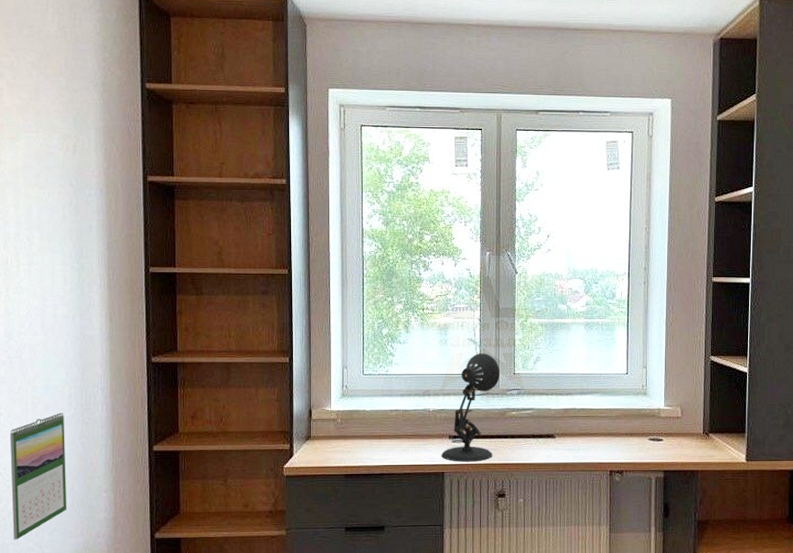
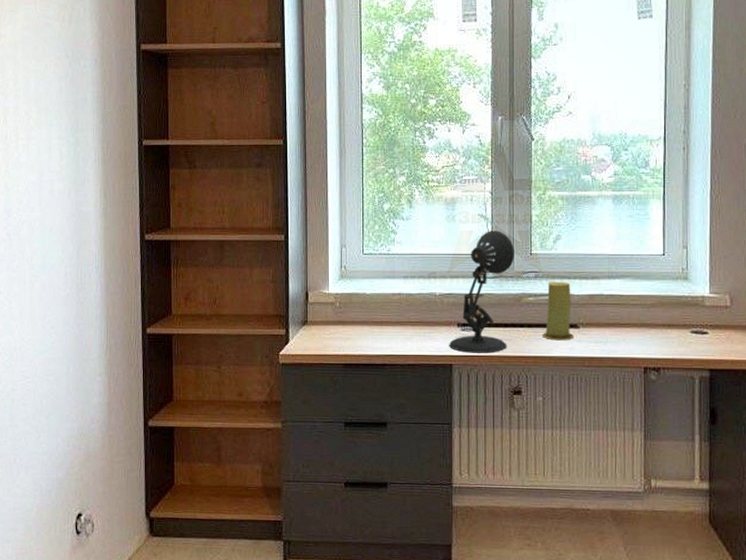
calendar: present [9,413,67,540] -> none [8,292,63,423]
candle: none [524,398,551,449] -> present [542,282,574,341]

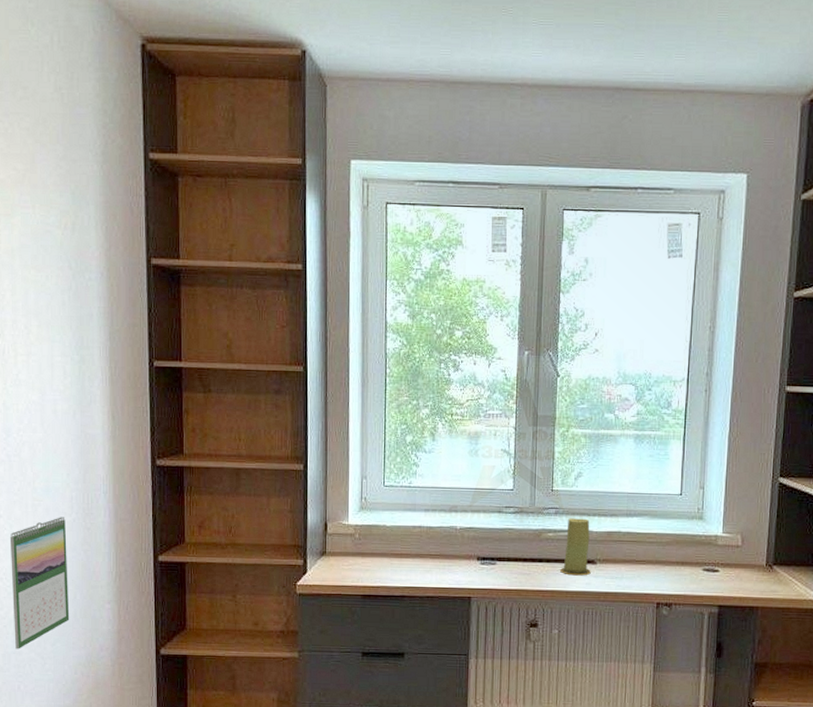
calendar: none [8,292,63,423] -> present [9,517,70,649]
desk lamp: present [449,231,514,353] -> none [468,466,536,587]

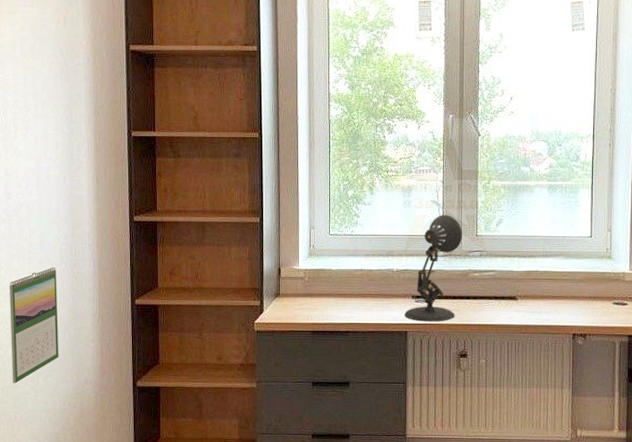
desk lamp: none [468,466,536,587] -> present [404,215,462,322]
candle: present [560,518,591,576] -> none [486,260,513,311]

